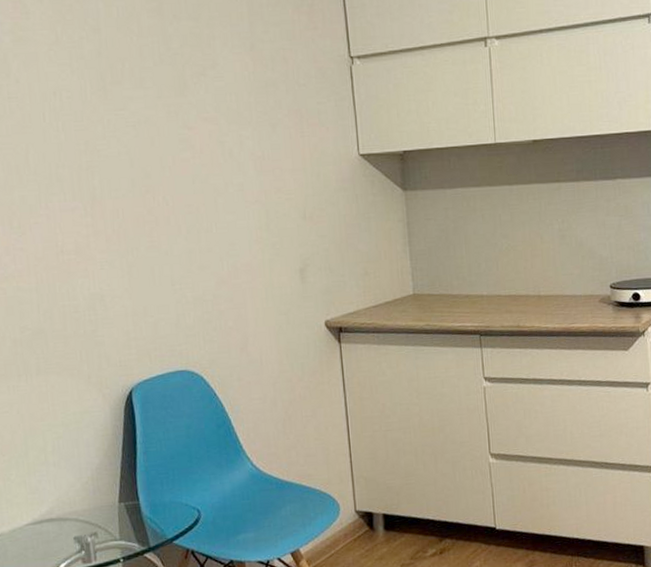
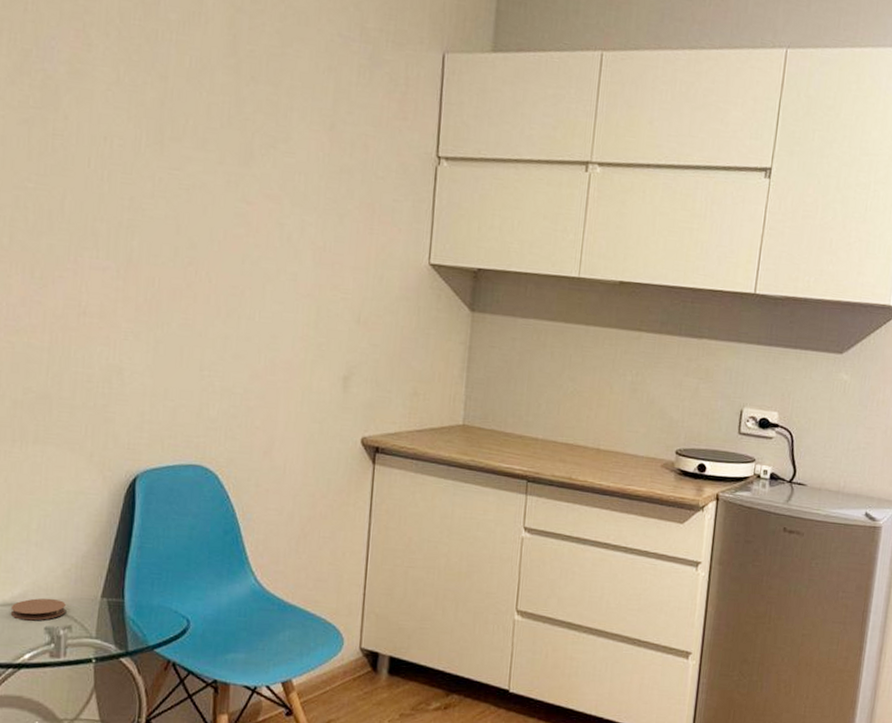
coaster: none [41,510,90,534] -> present [10,598,66,621]

